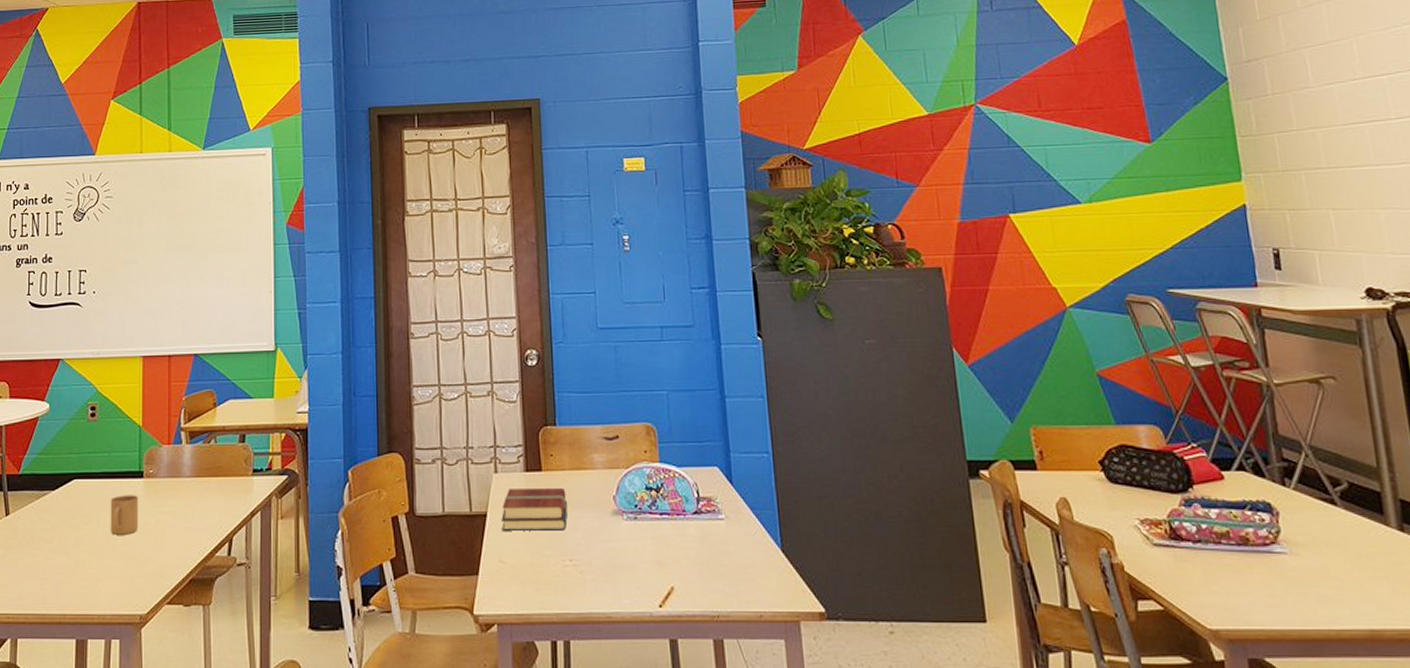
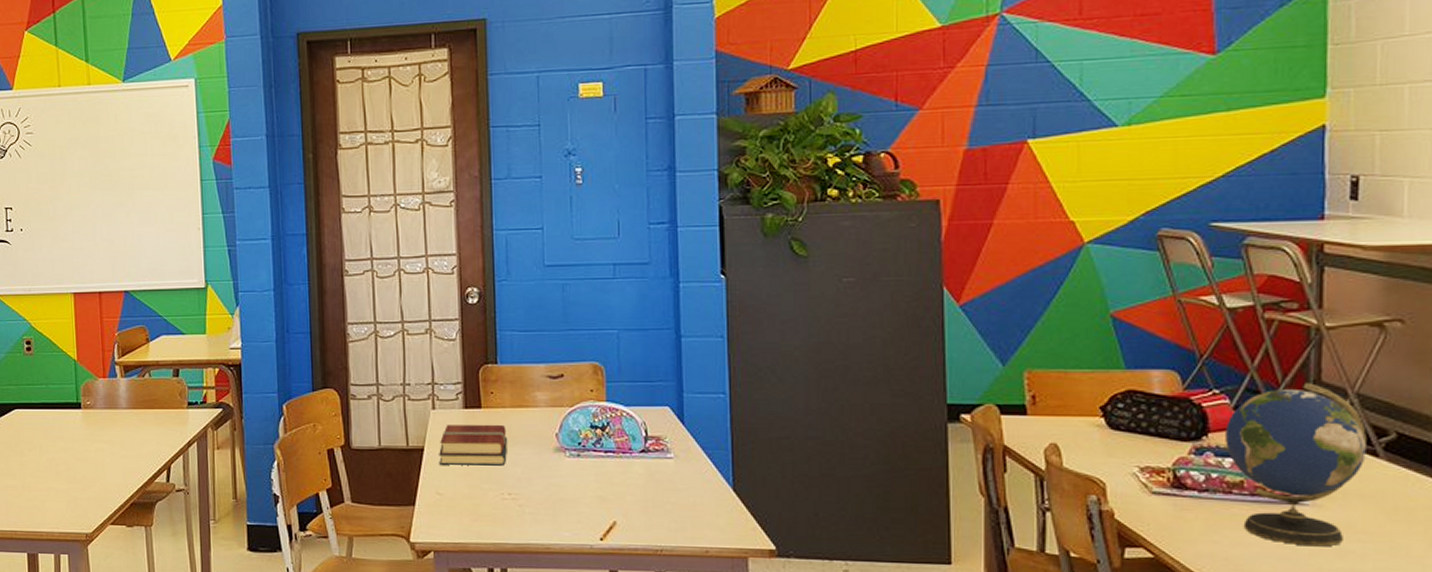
mug: present [110,495,139,535] -> none [51,424,80,461]
globe: none [1207,436,1327,595] -> present [1225,383,1367,547]

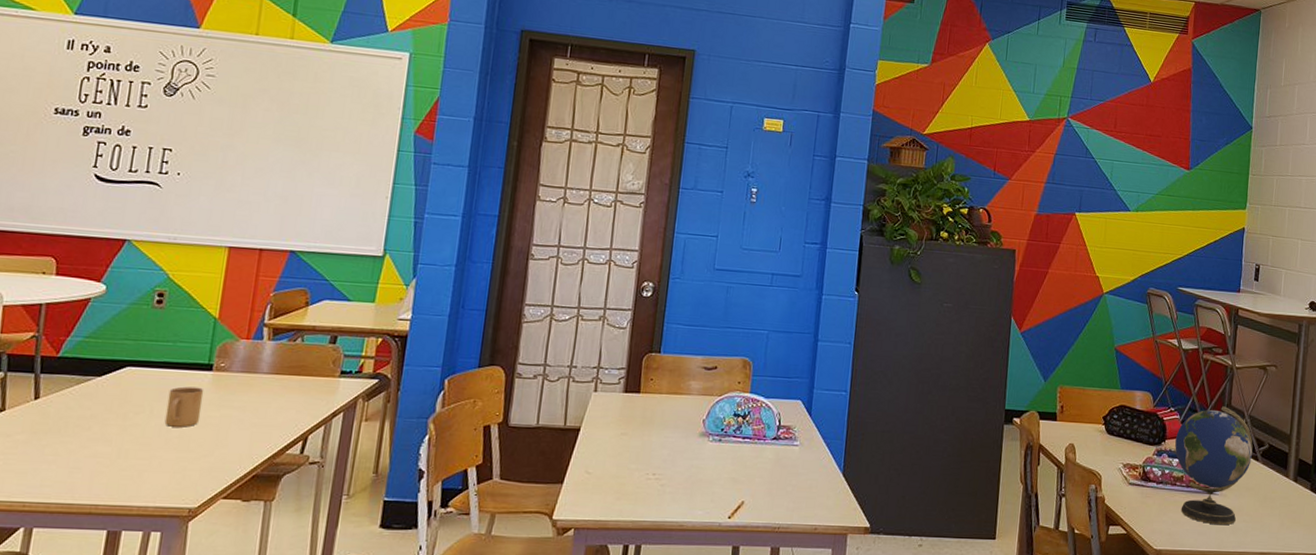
mug: none [51,424,80,461] -> present [164,386,204,427]
books: present [439,424,508,466] -> none [593,407,660,448]

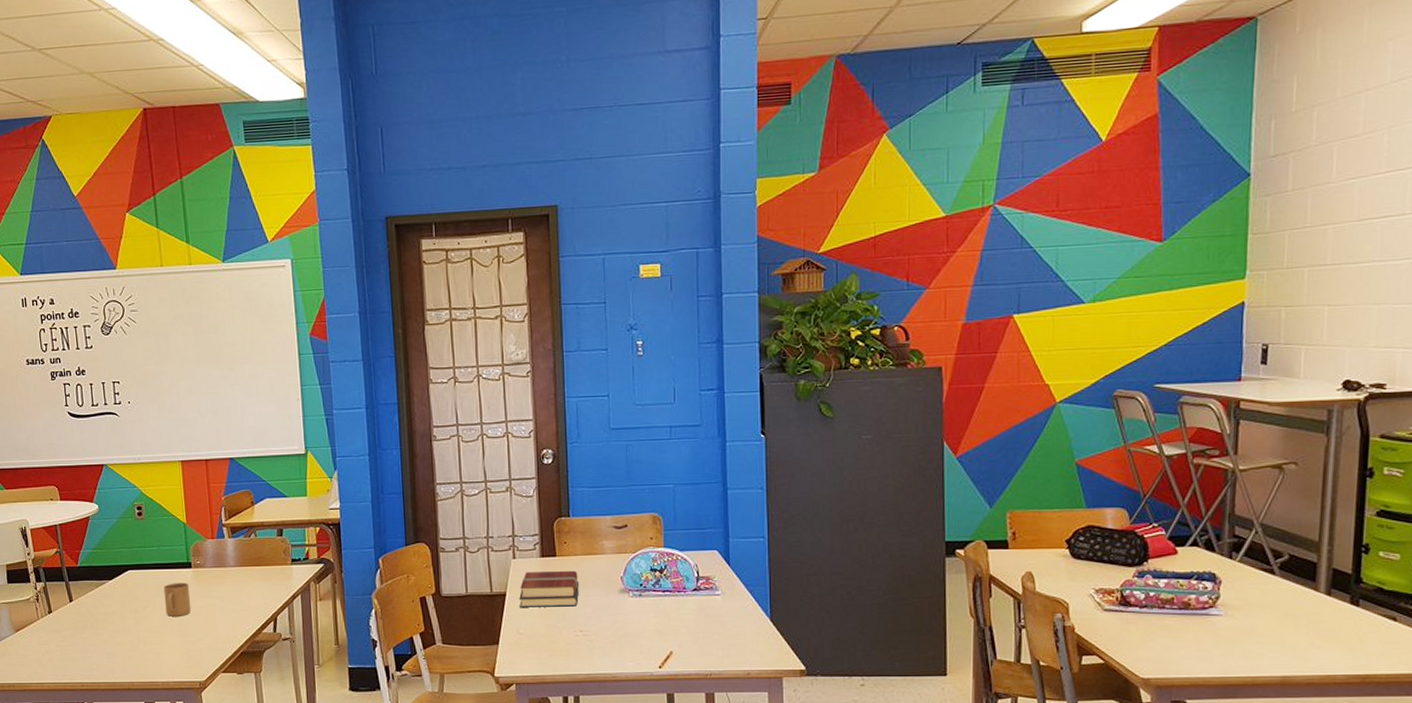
books: none [593,407,660,448] -> present [519,570,580,607]
globe: present [1175,406,1253,526] -> none [1161,516,1267,649]

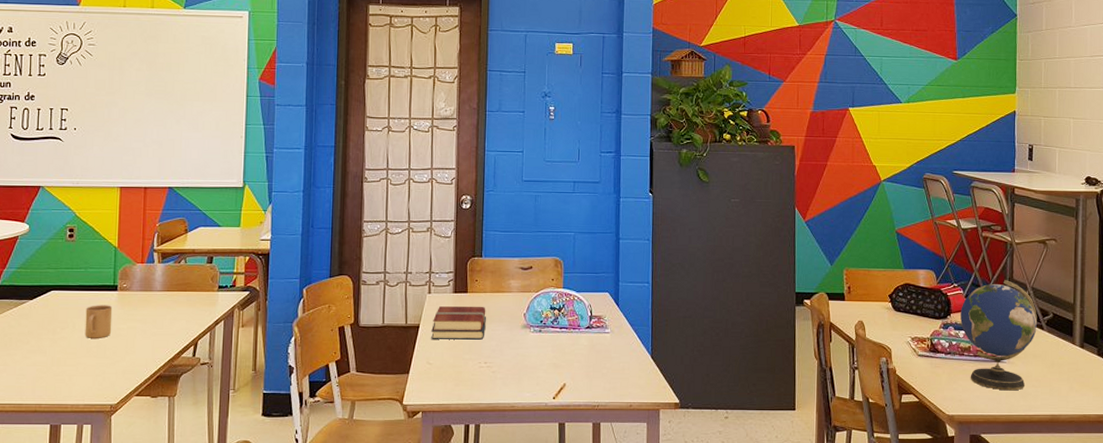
globe: none [1161,516,1267,649] -> present [960,280,1037,391]

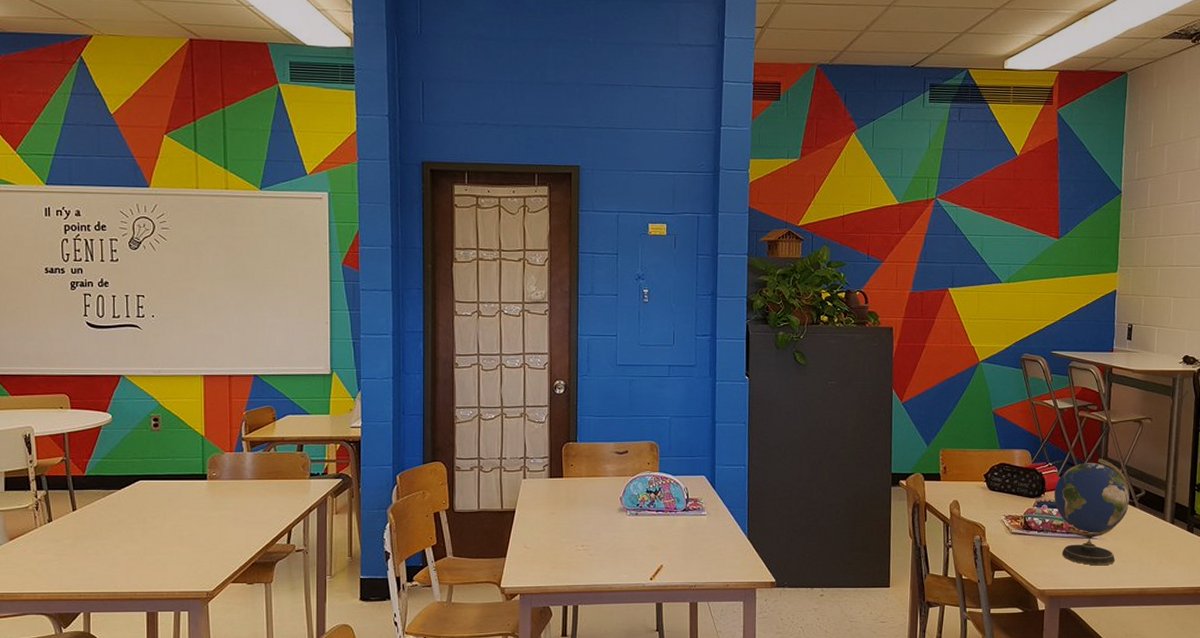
mug: present [85,305,113,338] -> none [175,494,204,527]
books: present [431,306,487,340] -> none [527,490,583,523]

